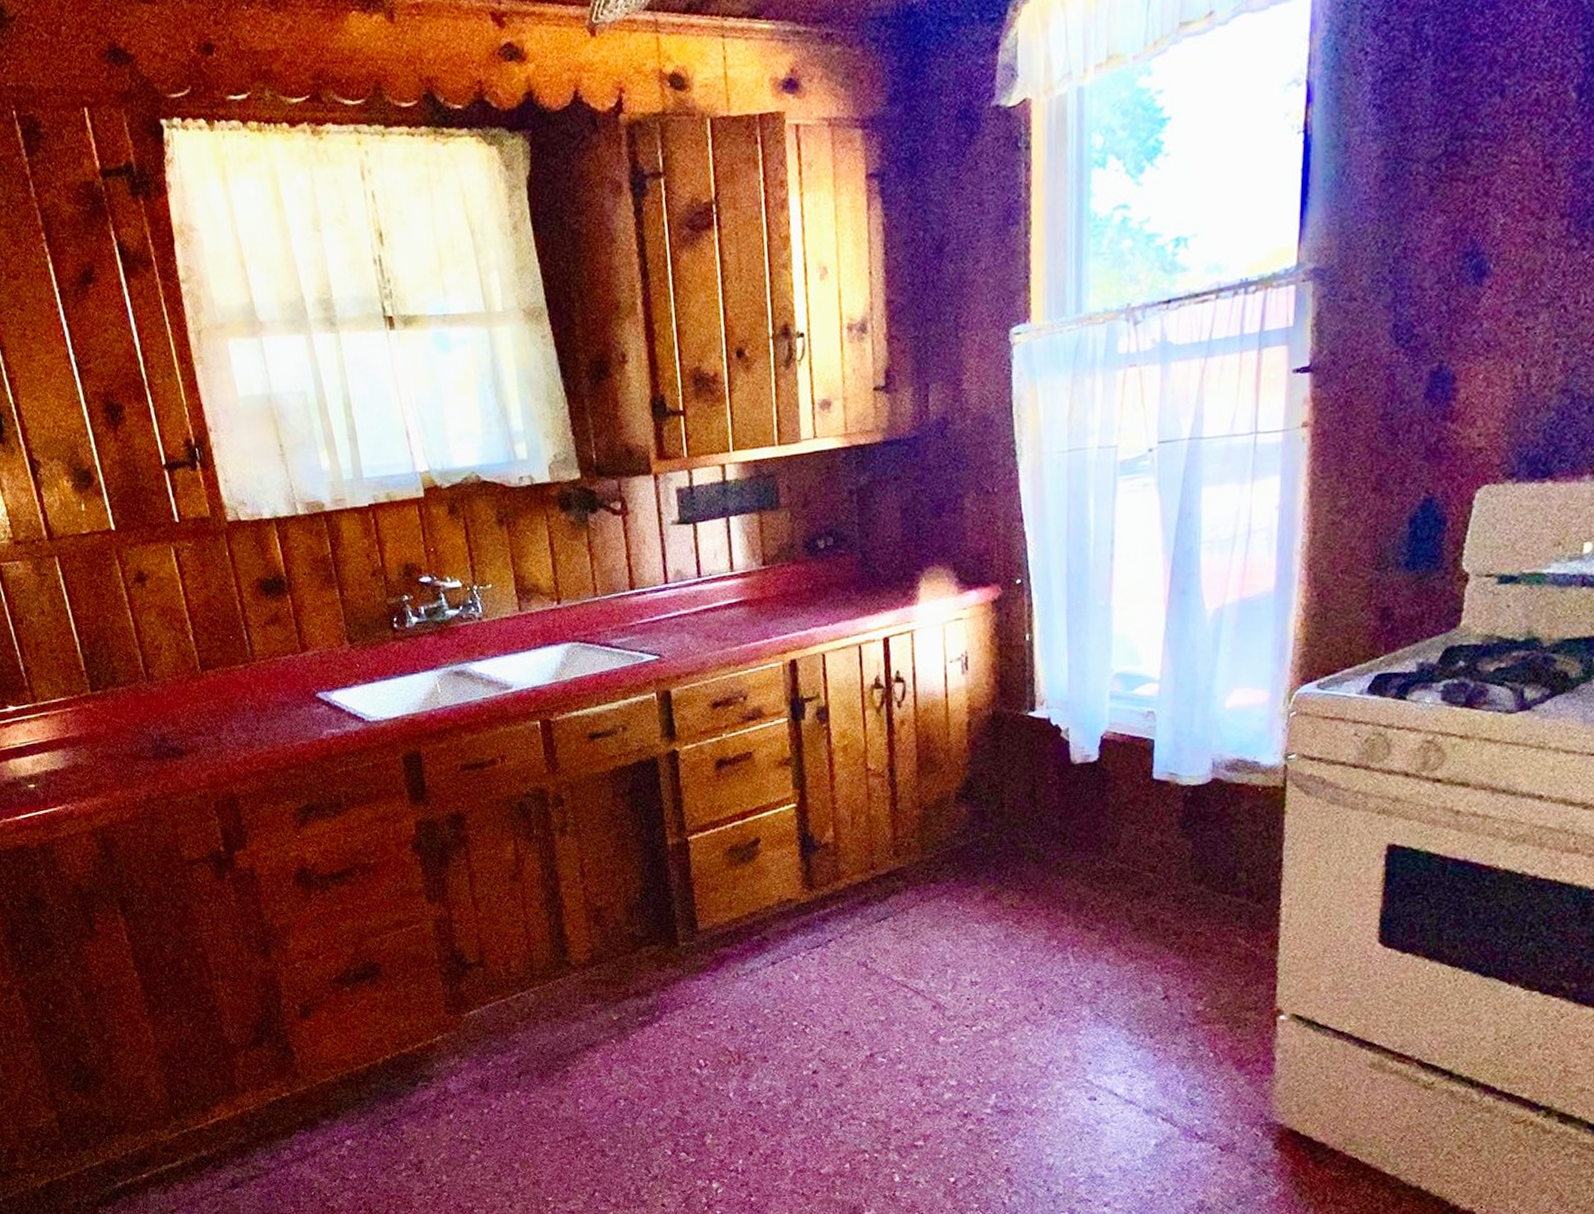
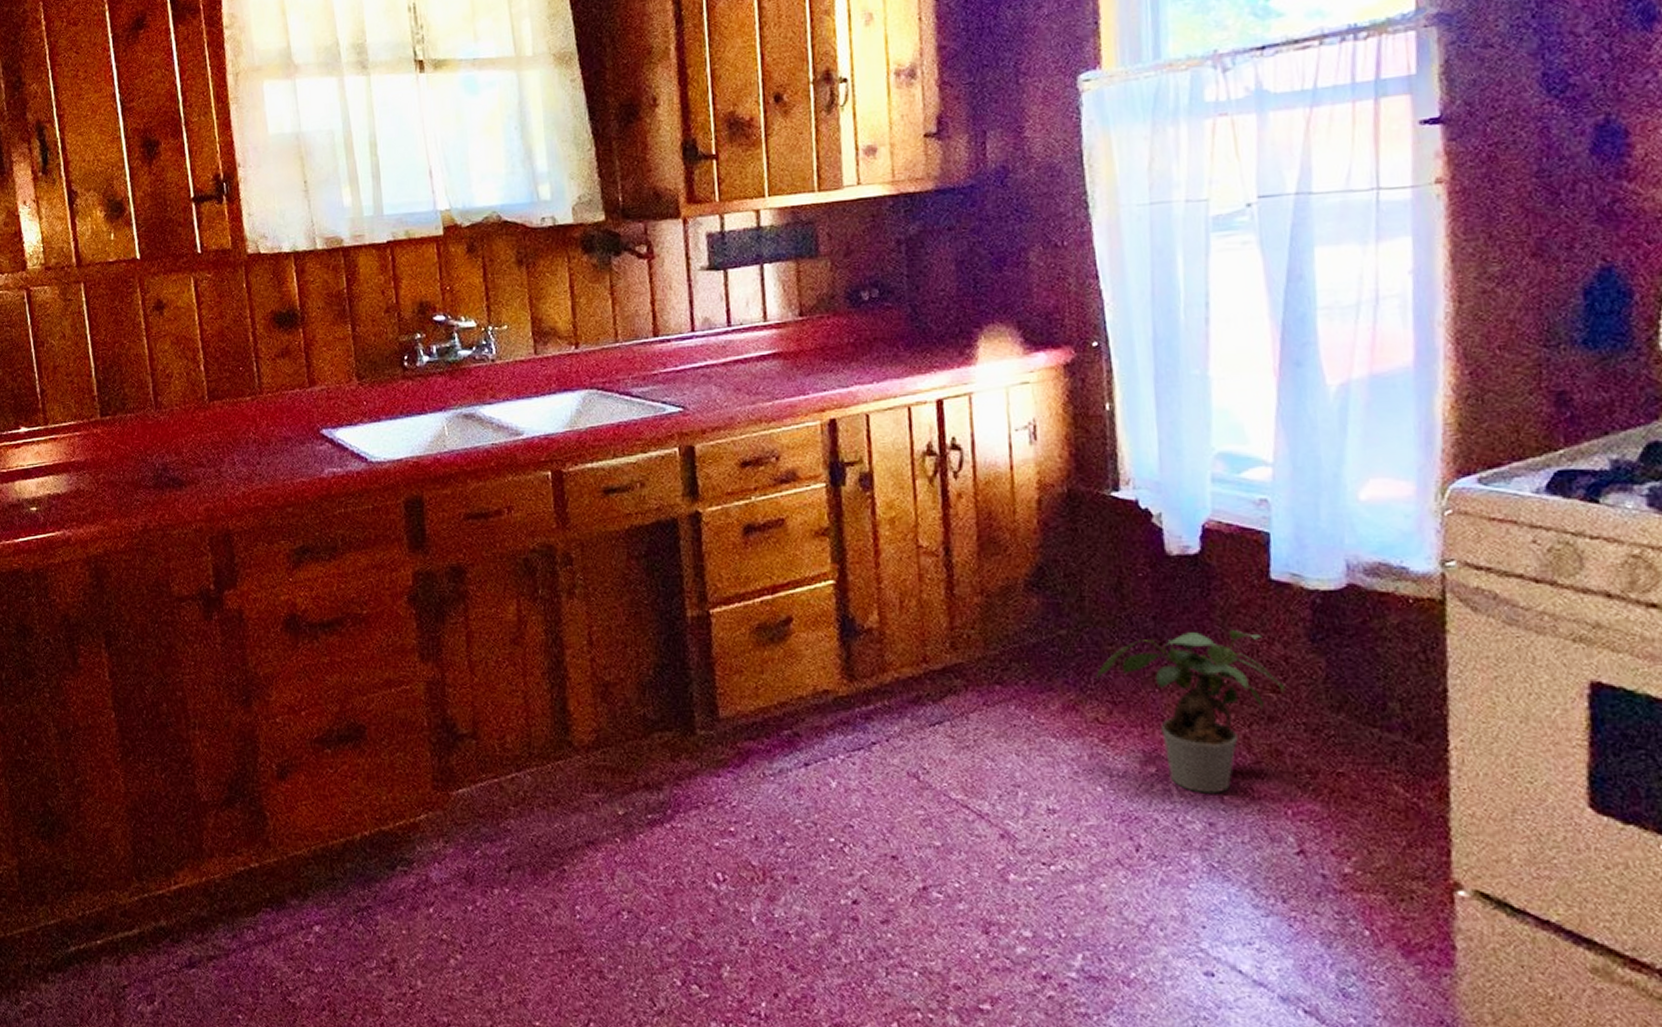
potted plant: none [1012,823,1161,958] -> present [1096,630,1286,794]

